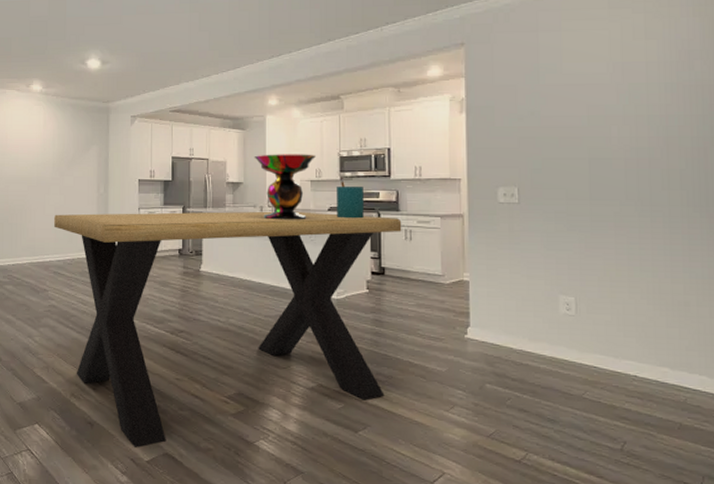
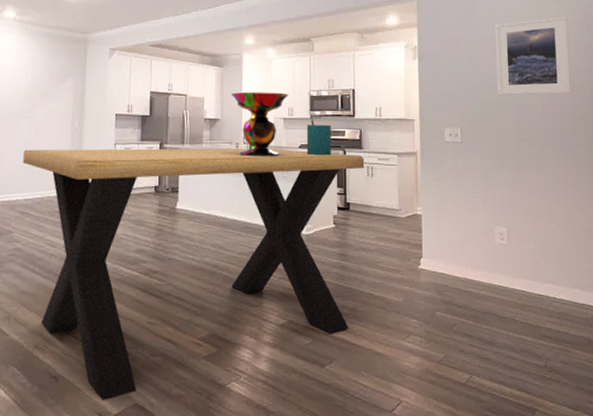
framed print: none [563,54,665,150] -> present [494,16,572,96]

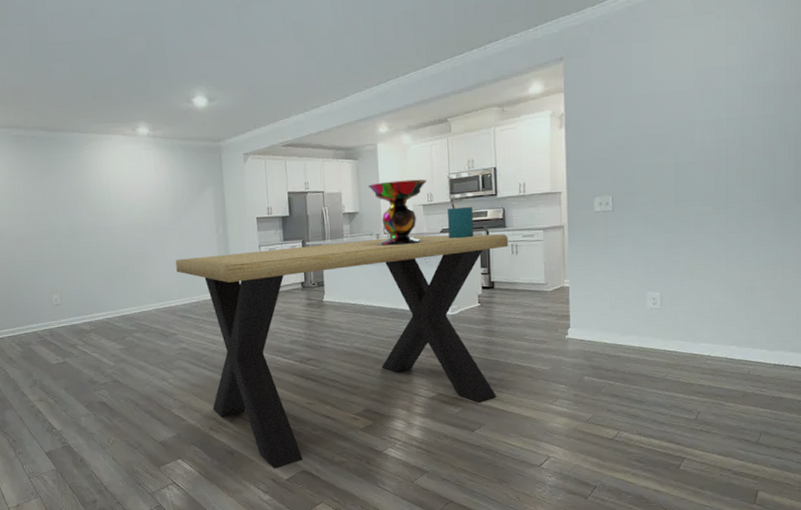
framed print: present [494,16,572,96] -> none [653,58,741,157]

